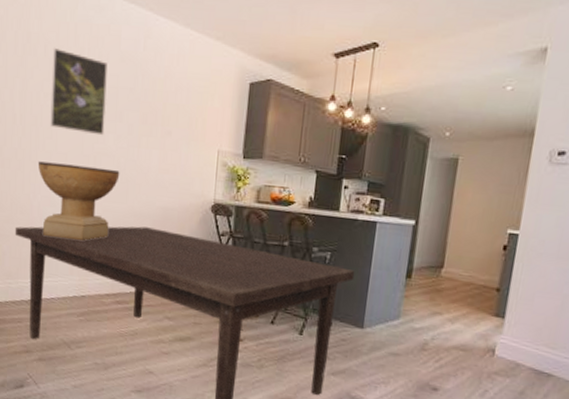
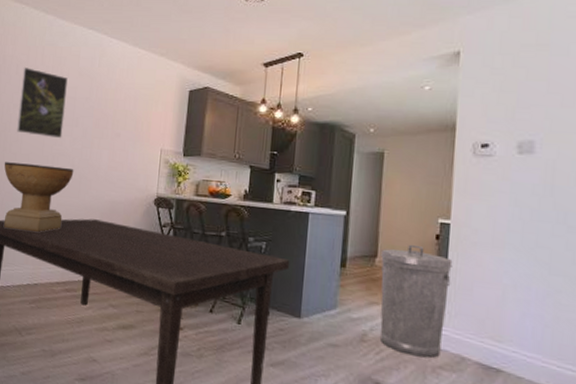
trash can: none [441,255,517,365] -> present [380,244,453,359]

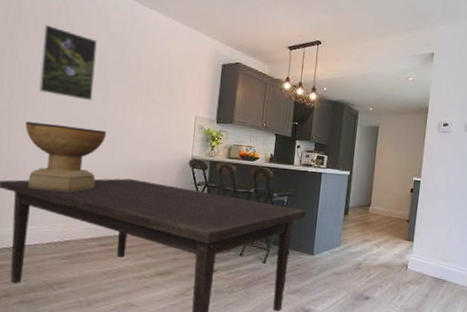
trash can: present [380,244,453,359] -> none [370,196,421,277]

